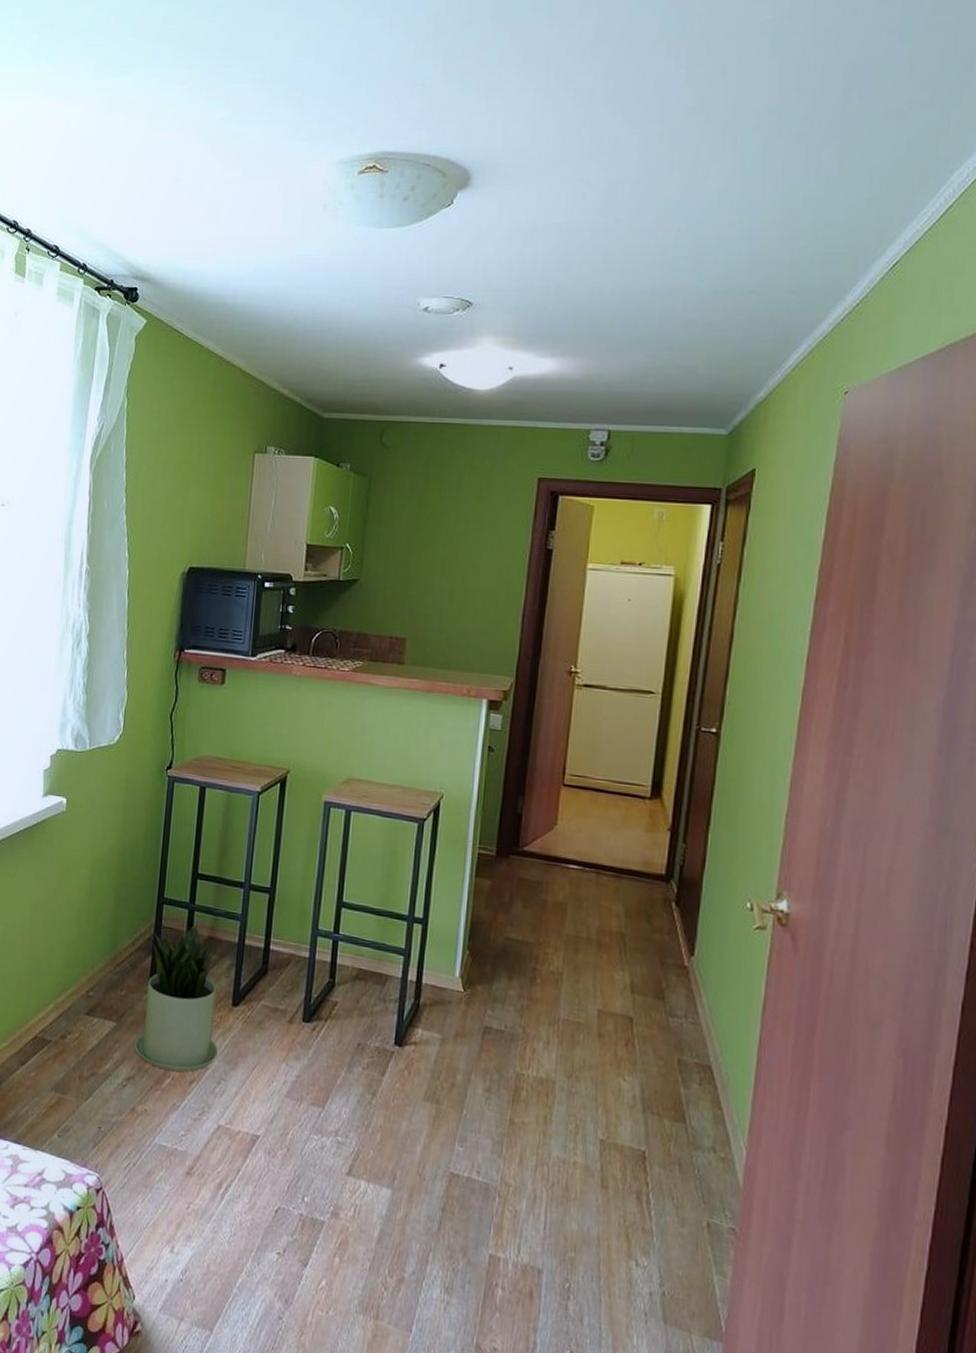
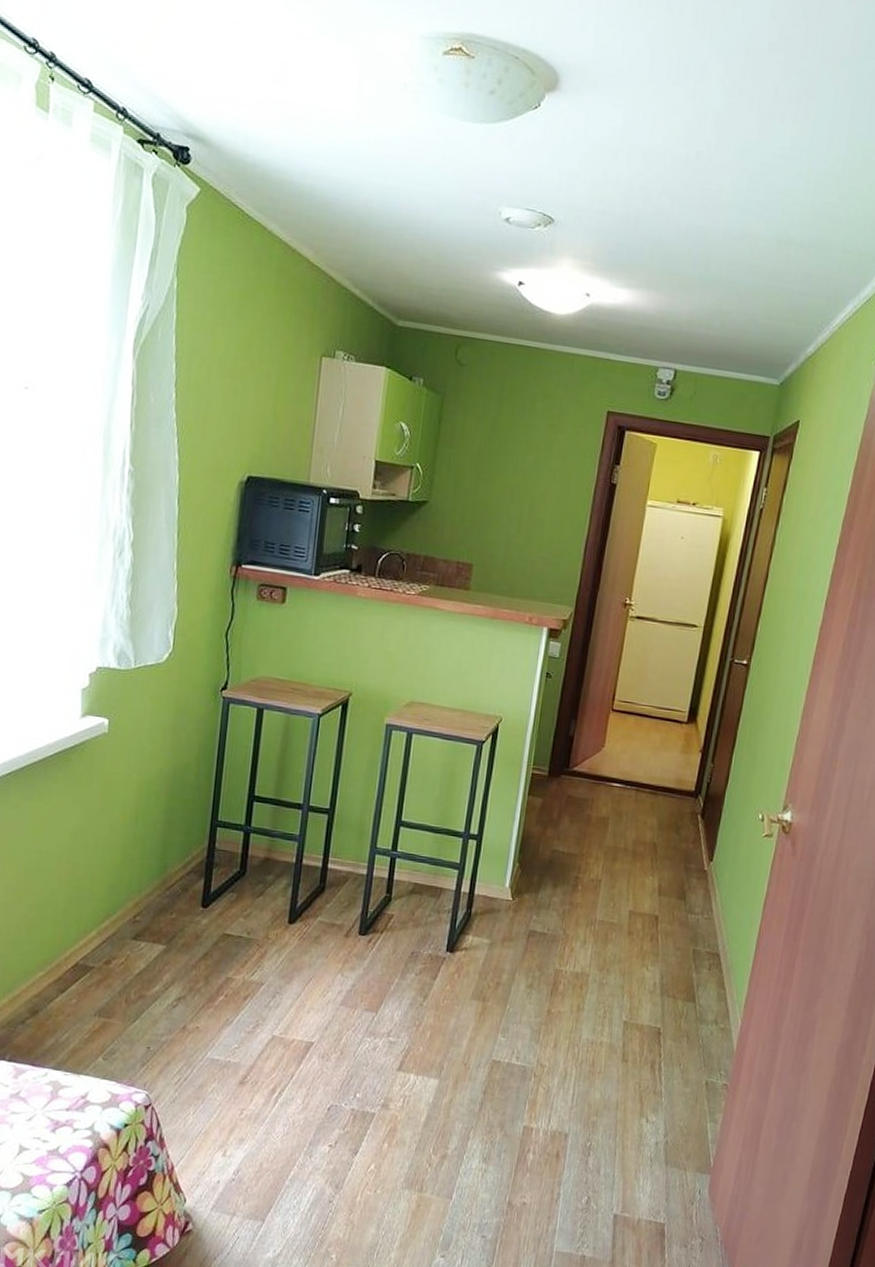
planter: present [134,925,218,1072] -> none [185,847,273,989]

